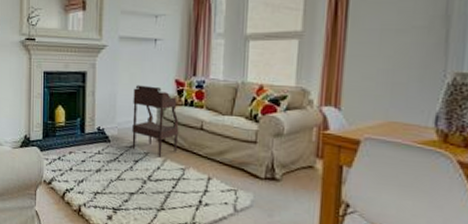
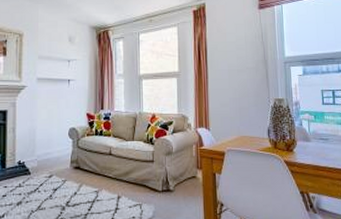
side table: present [132,85,179,158] -> none [51,120,92,184]

